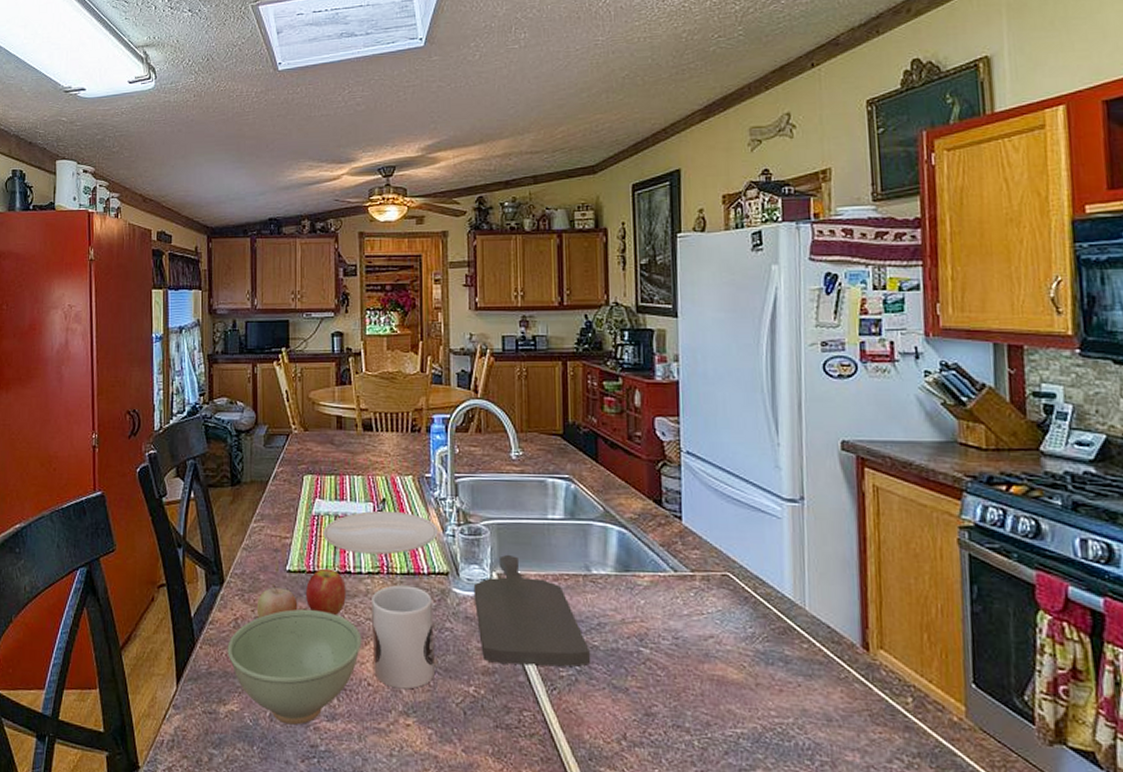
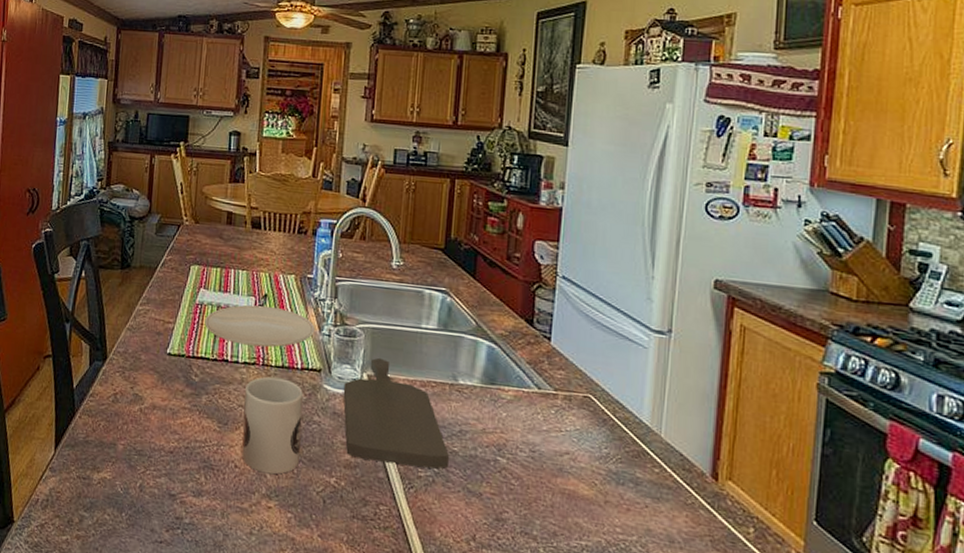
bowl: present [227,609,362,725] -> none [104,390,233,498]
fruit: present [256,583,298,619] -> none [135,364,175,396]
fruit: present [306,568,346,615] -> none [183,354,222,399]

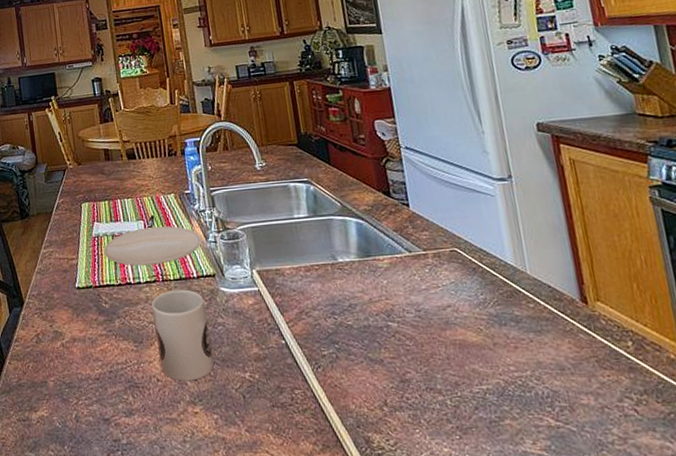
cutting board: present [343,357,449,469] -> none [237,252,347,349]

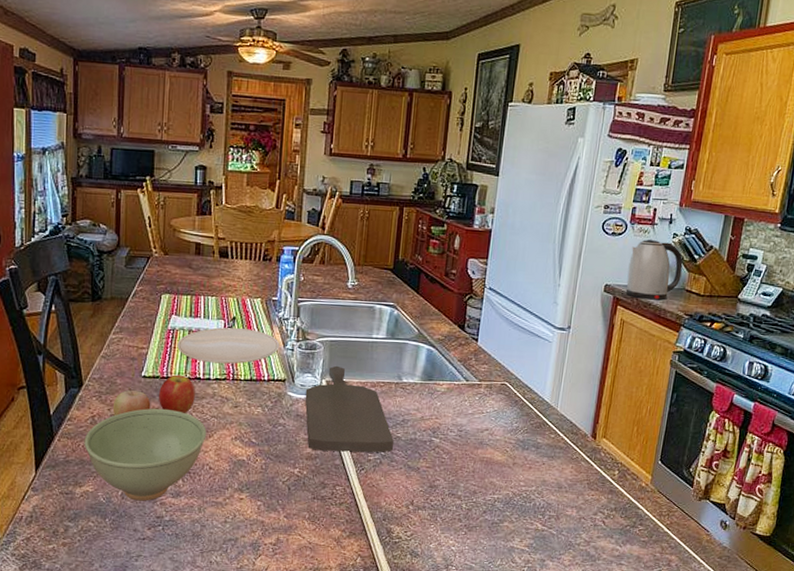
bowl: none [32,319,148,423] -> present [84,408,207,501]
fruit: none [53,300,89,333] -> present [112,387,151,417]
fruit: none [94,282,130,322] -> present [159,374,195,413]
mug: present [151,289,215,381] -> none [215,389,270,472]
cutting board: none [237,252,347,349] -> present [305,365,394,453]
kettle: none [554,66,627,133] -> present [626,239,683,301]

